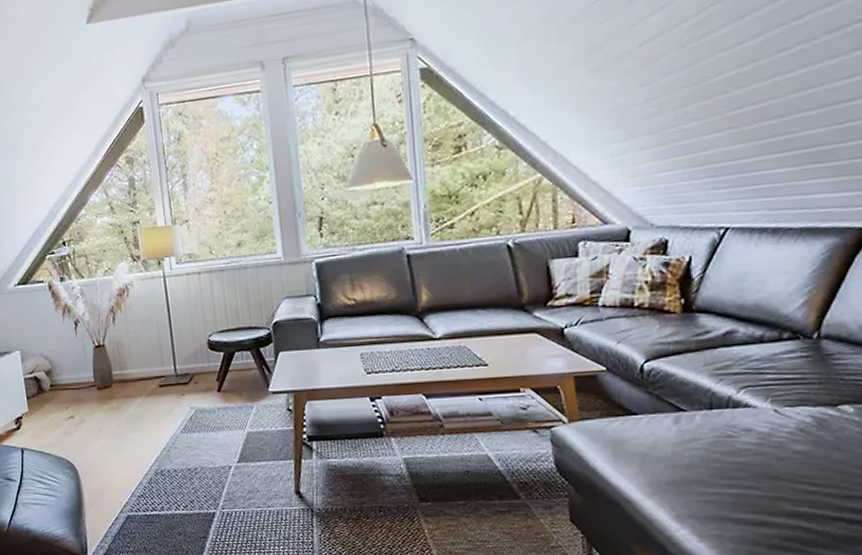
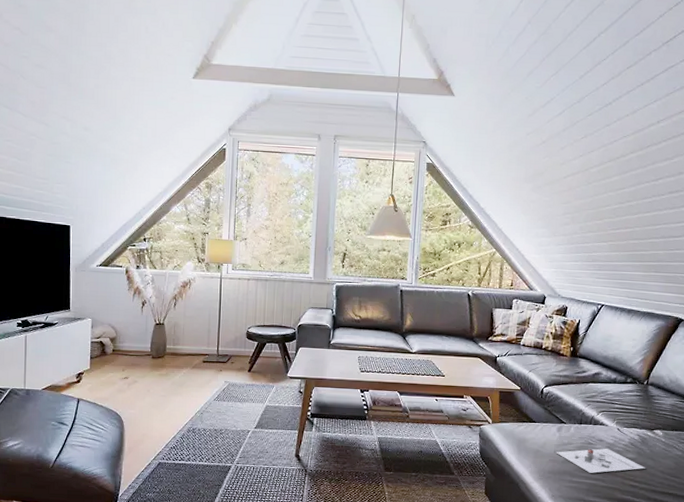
architectural model: none [675,440,830,479] -> present [556,448,646,473]

